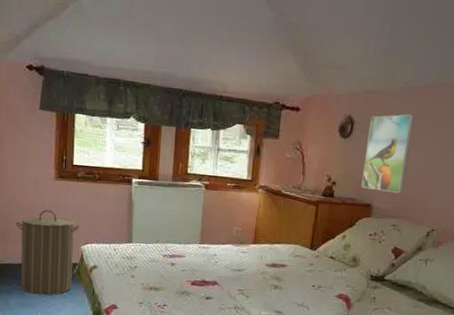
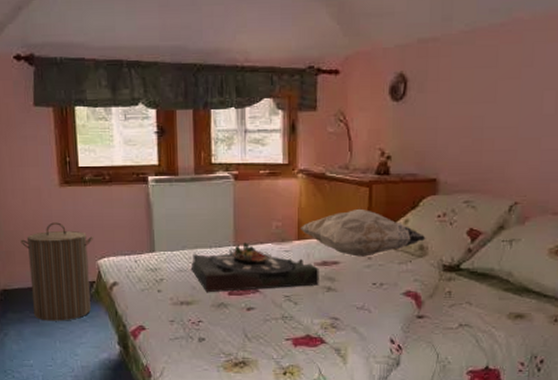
serving tray: none [161,242,269,283] -> present [190,242,319,293]
decorative pillow: none [257,222,359,263] -> present [300,208,426,257]
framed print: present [361,114,414,194] -> none [423,63,482,163]

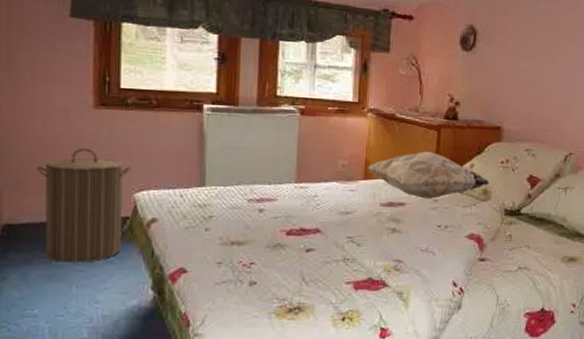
serving tray: present [190,242,319,293] -> none [245,180,385,233]

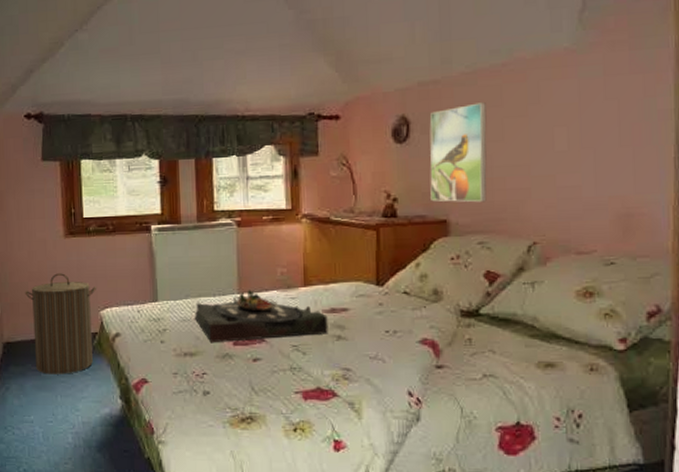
serving tray: none [245,180,385,233] -> present [194,290,328,343]
decorative pillow: present [367,151,490,199] -> none [306,252,440,303]
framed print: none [489,23,544,114] -> present [429,102,487,203]

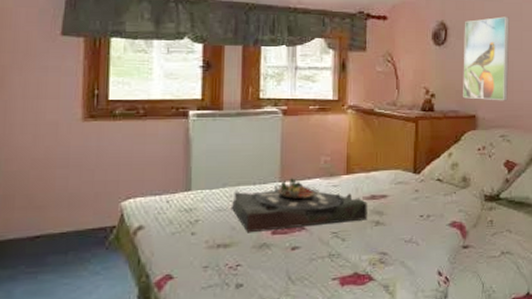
laundry hamper: present [25,273,96,374] -> none [24,160,118,277]

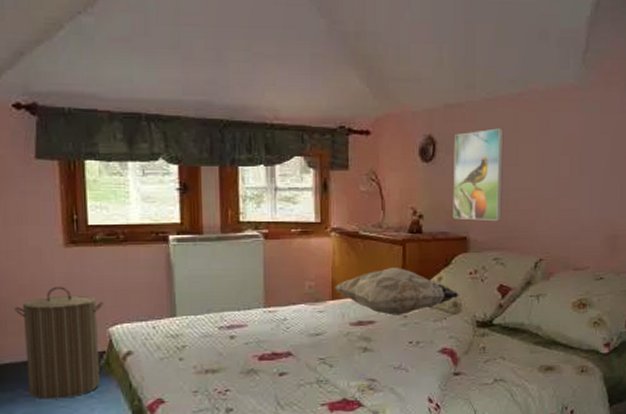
laundry hamper: none [24,160,118,277] -> present [14,286,104,400]
serving tray: present [231,178,368,233] -> none [216,304,355,359]
decorative pillow: none [349,142,468,190] -> present [334,266,459,315]

